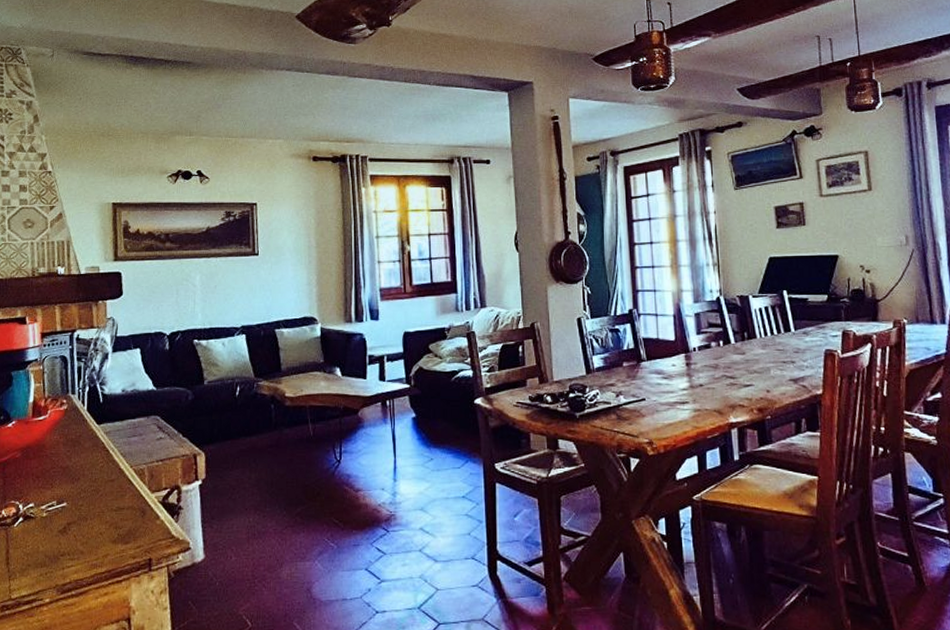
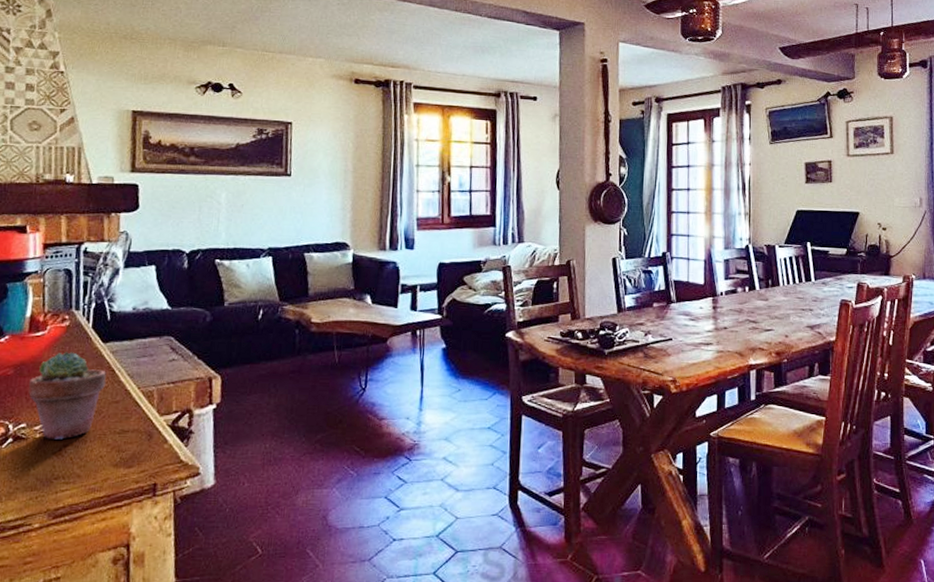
potted succulent: none [34,434,102,518] -> present [28,352,106,440]

